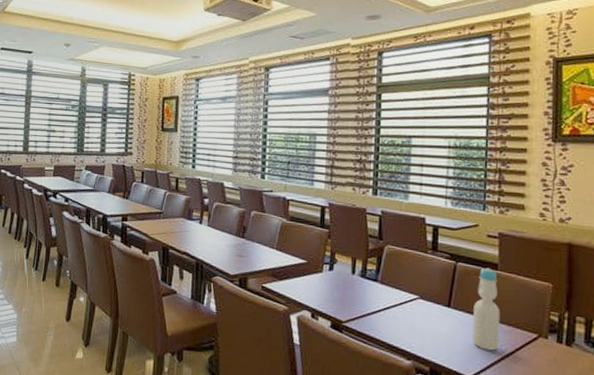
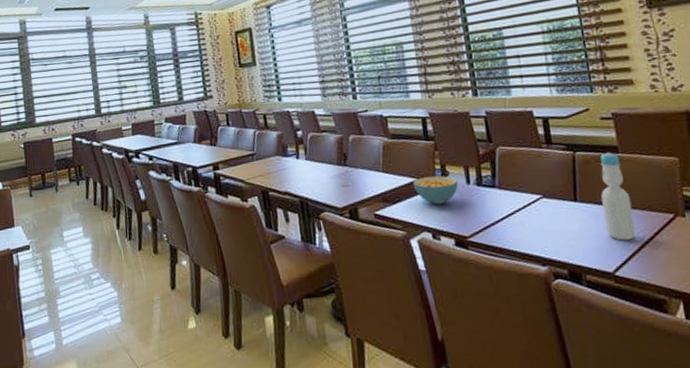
cereal bowl: none [302,260,344,288] -> present [413,175,458,205]

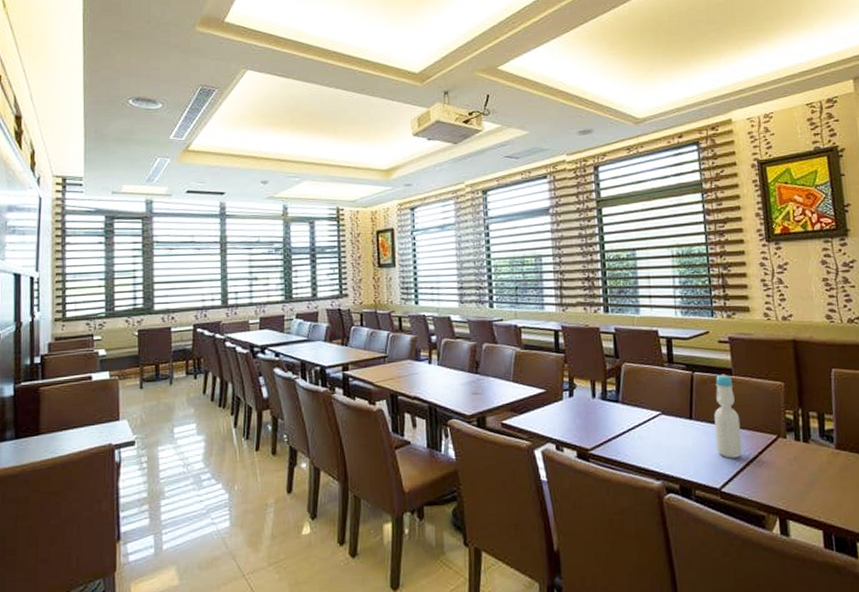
cereal bowl: present [413,175,458,205] -> none [541,388,584,417]

